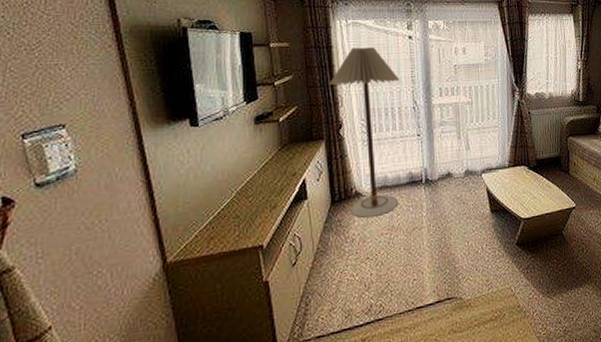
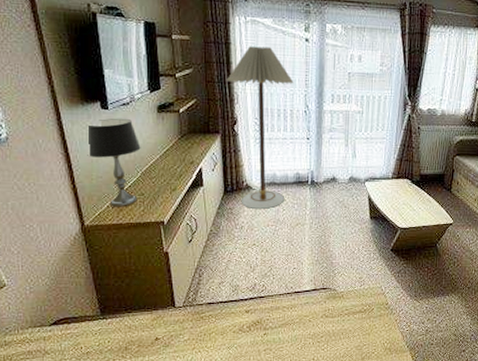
table lamp: none [172,134,236,236] -> present [86,118,141,207]

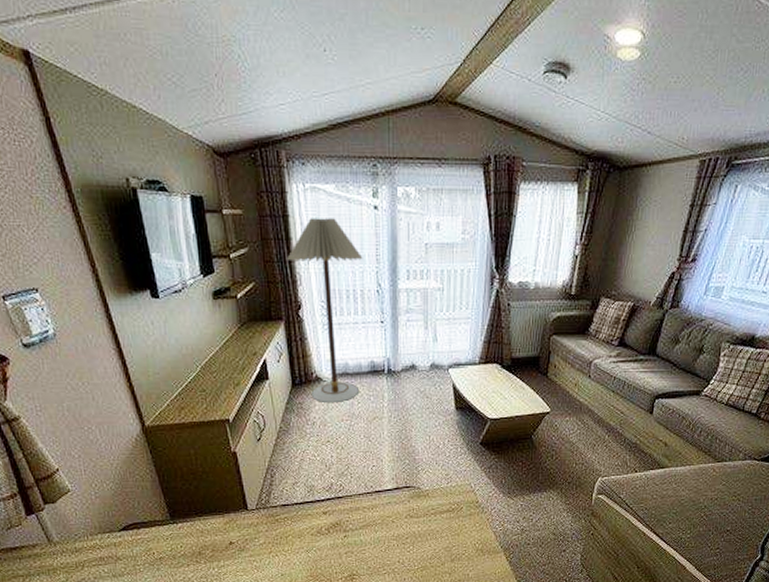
table lamp: present [86,118,141,207] -> none [137,307,199,405]

